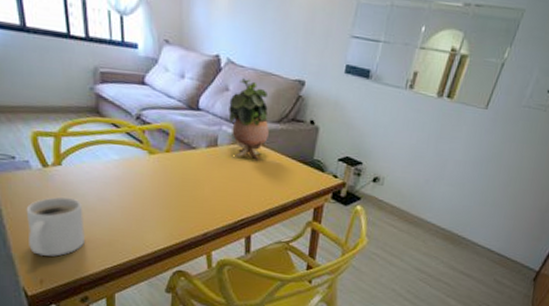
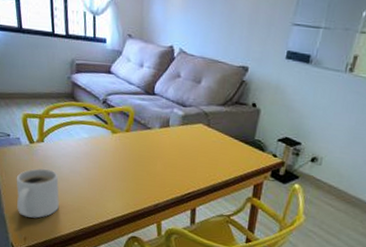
potted plant: present [228,78,269,161] -> none [179,66,215,140]

